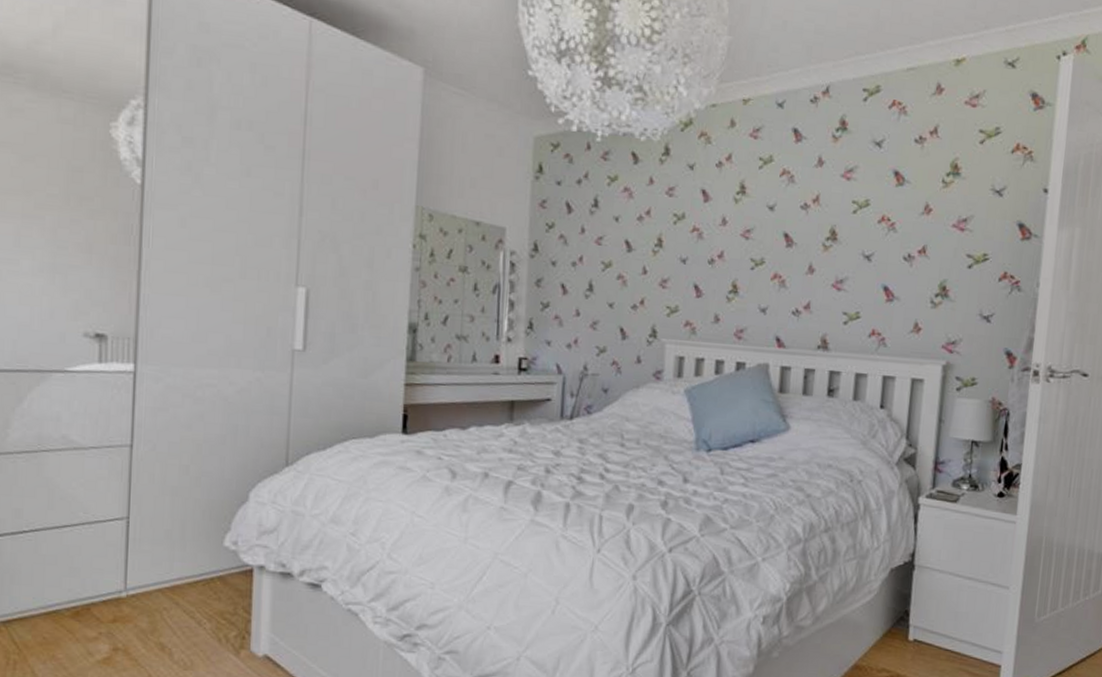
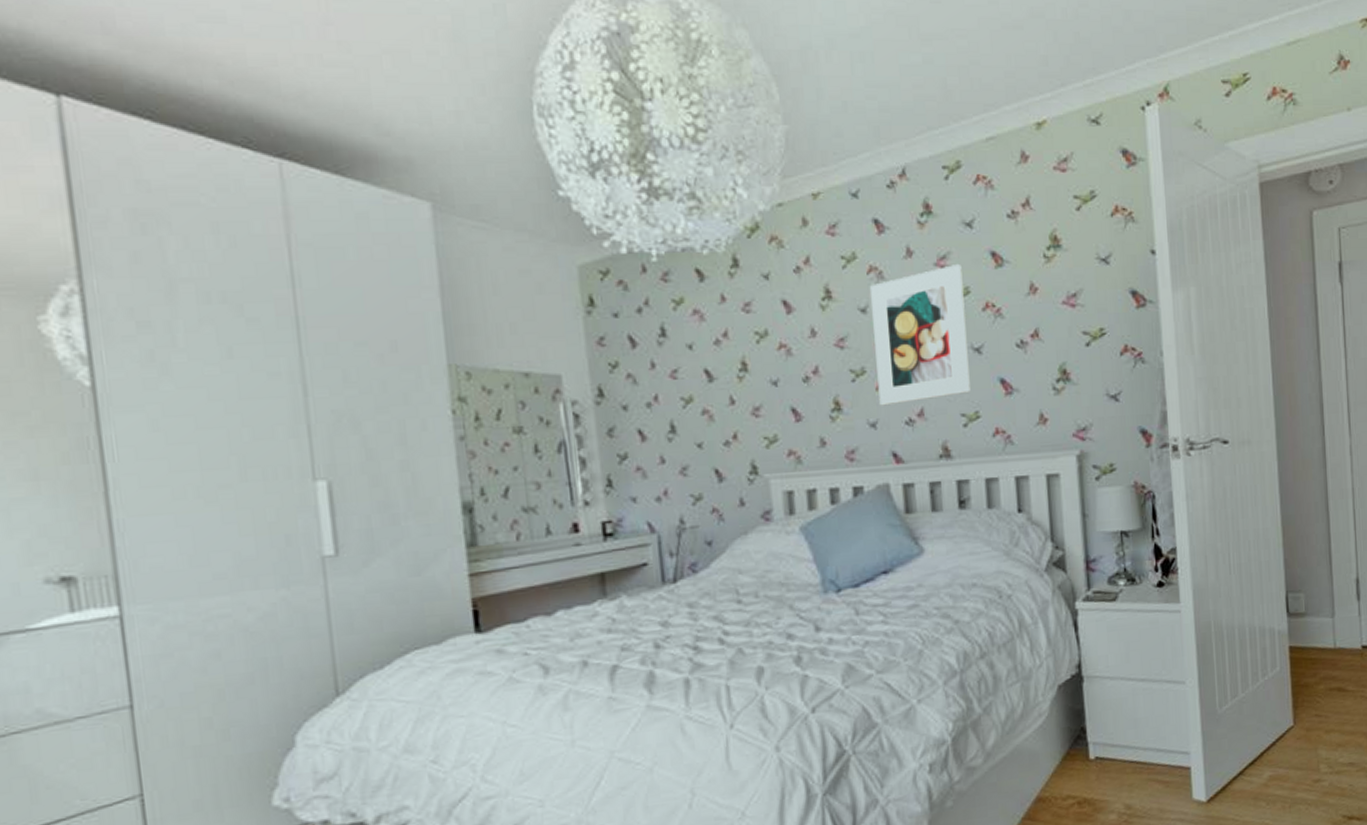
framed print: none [772,177,866,295] -> present [869,263,970,406]

